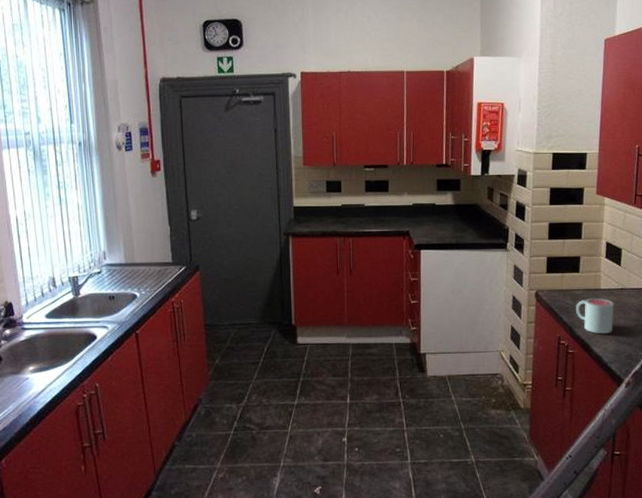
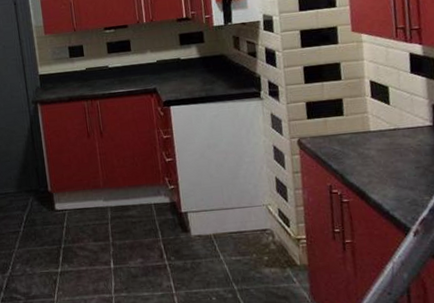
mug: present [576,297,614,334] -> none [345,141,390,180]

